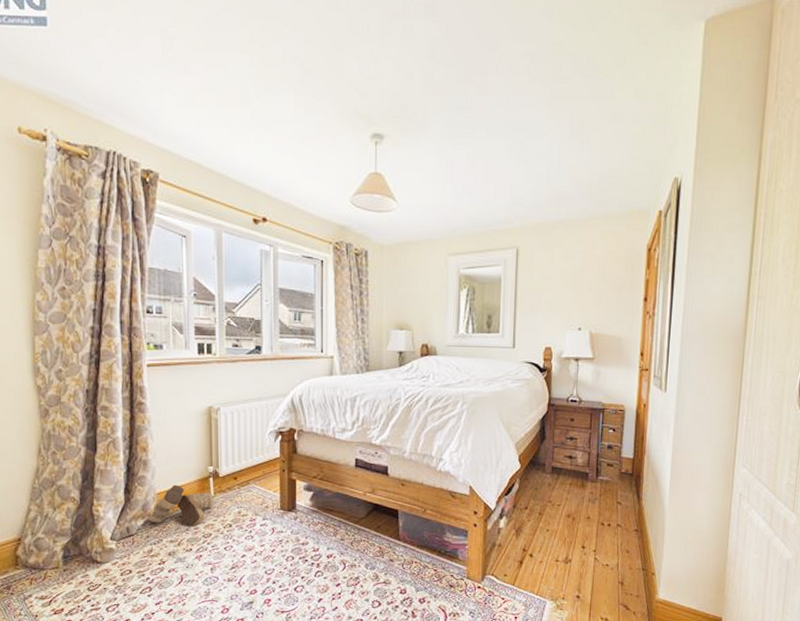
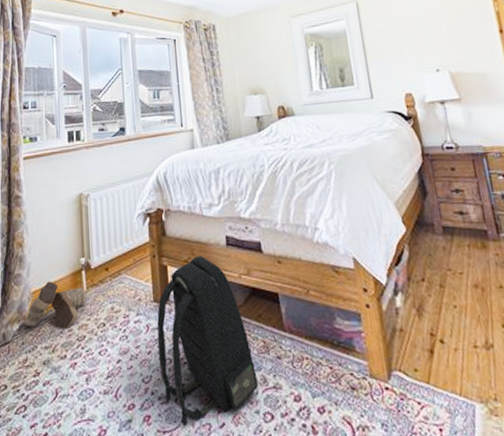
backpack: none [281,474,370,609] -> present [157,256,259,427]

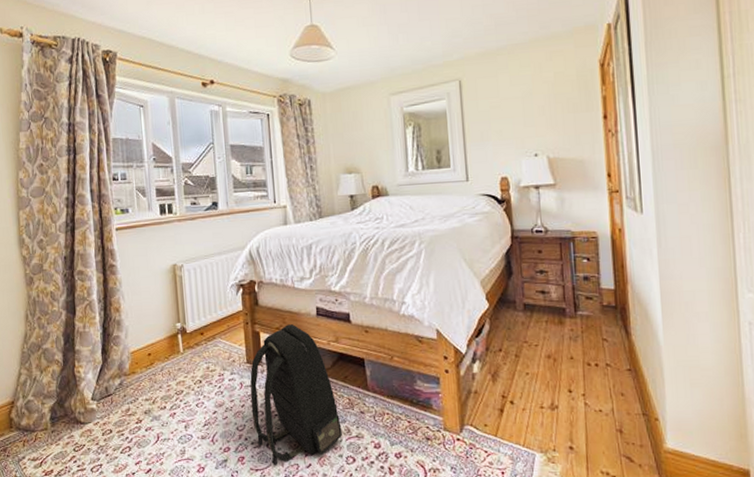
boots: present [22,281,87,329] -> none [123,342,184,384]

